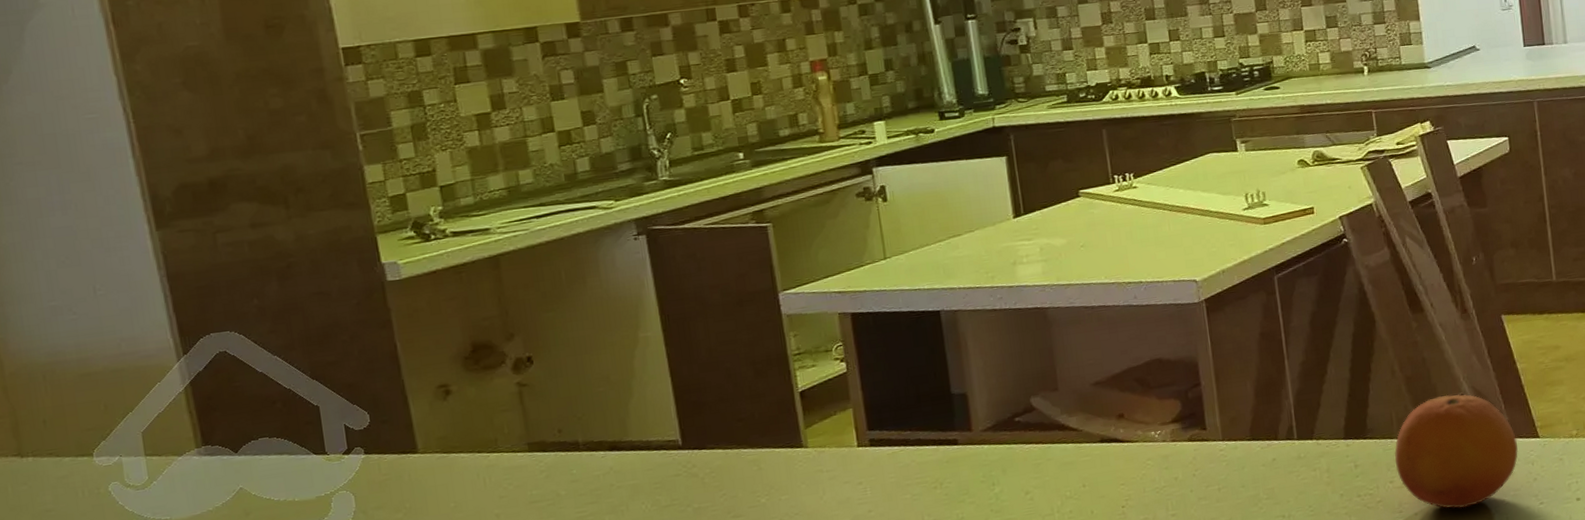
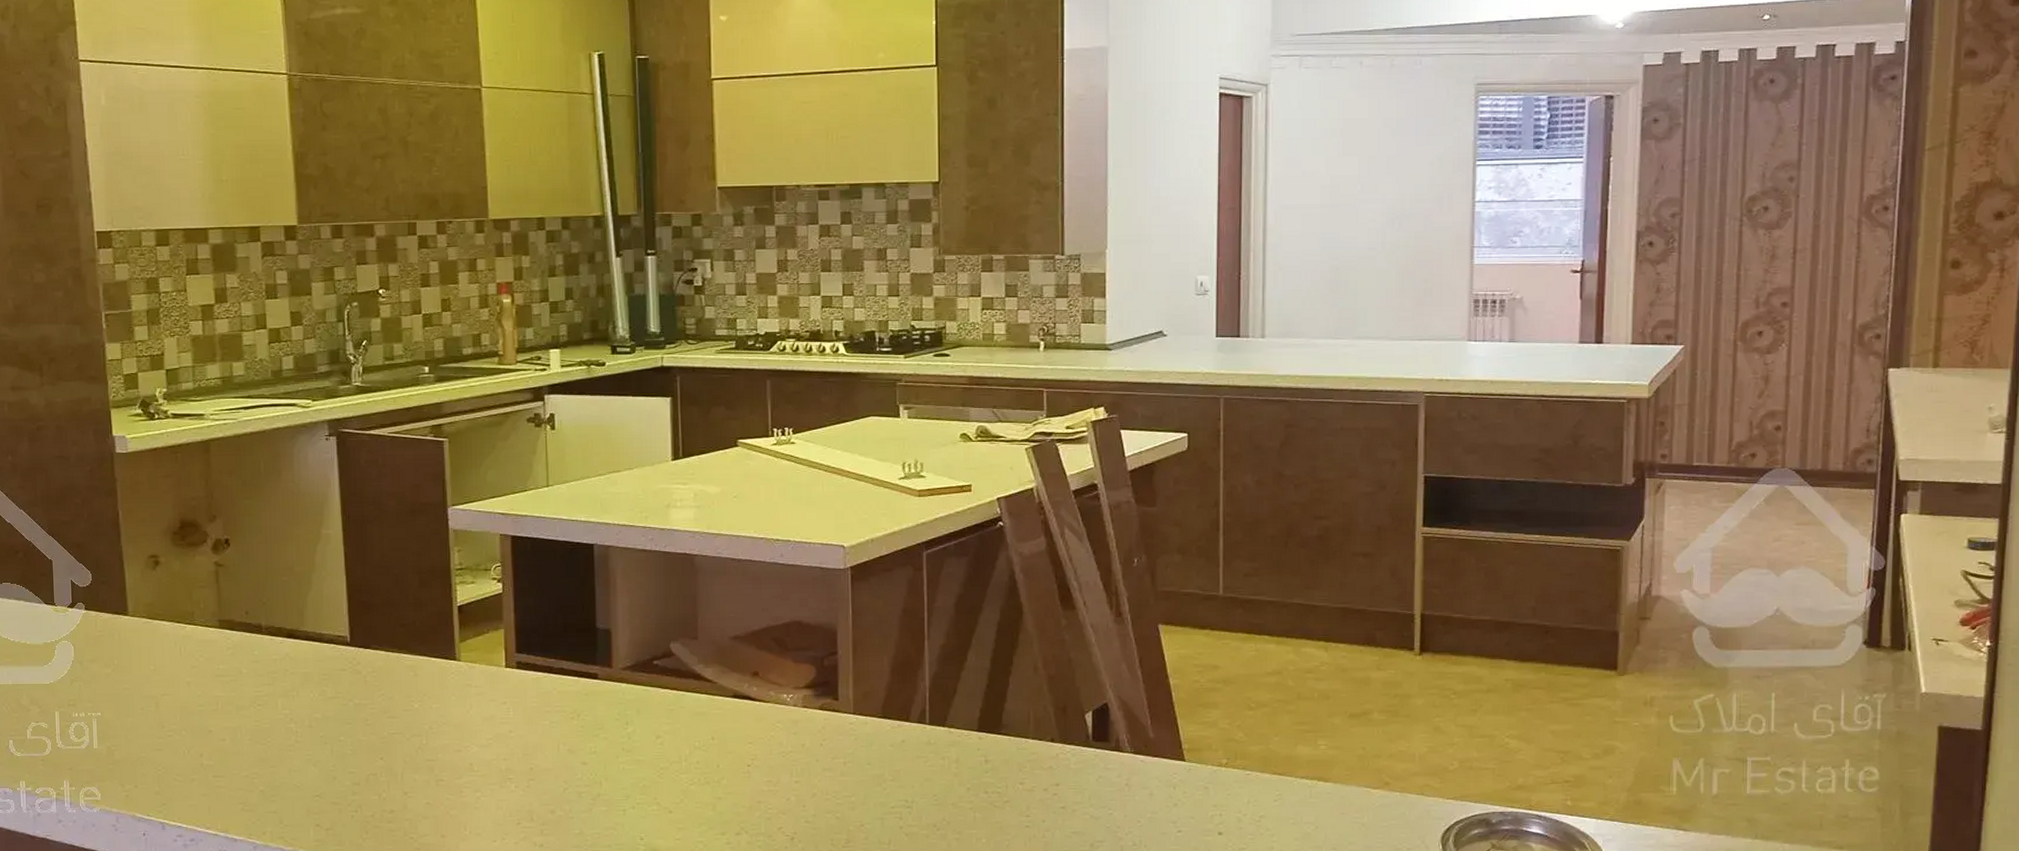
fruit: present [1394,394,1518,509] -> none [1027,700,1160,823]

